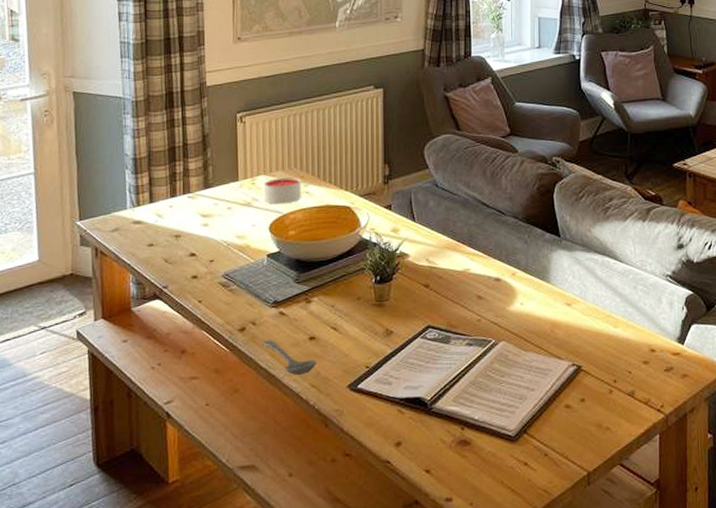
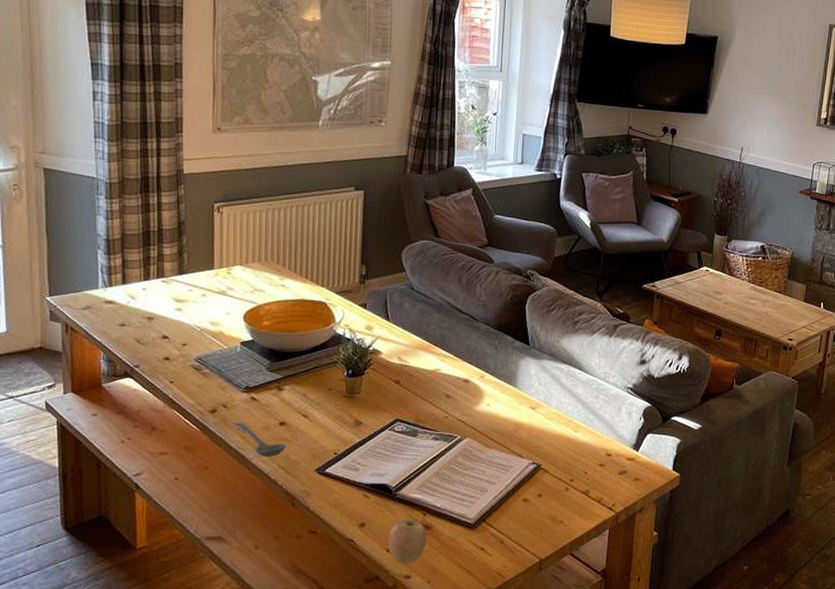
candle: present [263,177,301,205] -> none [239,270,277,295]
apple: none [426,435,466,484] -> present [388,520,426,563]

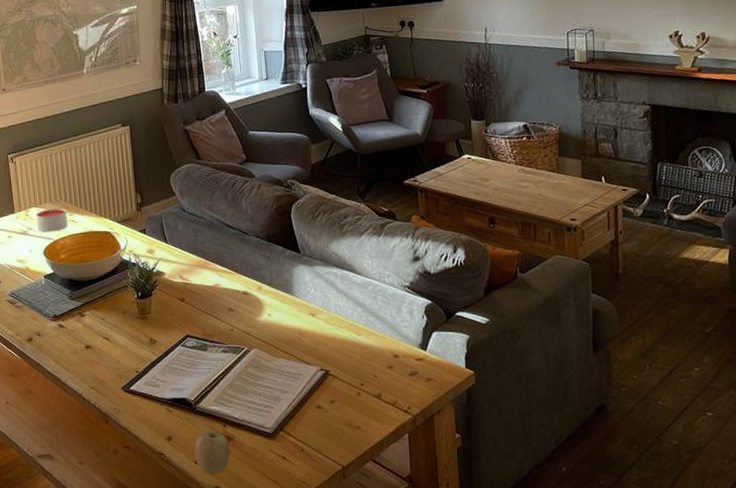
stirrer: present [232,422,287,456] -> none [47,348,95,378]
candle: none [239,270,277,295] -> present [35,208,68,232]

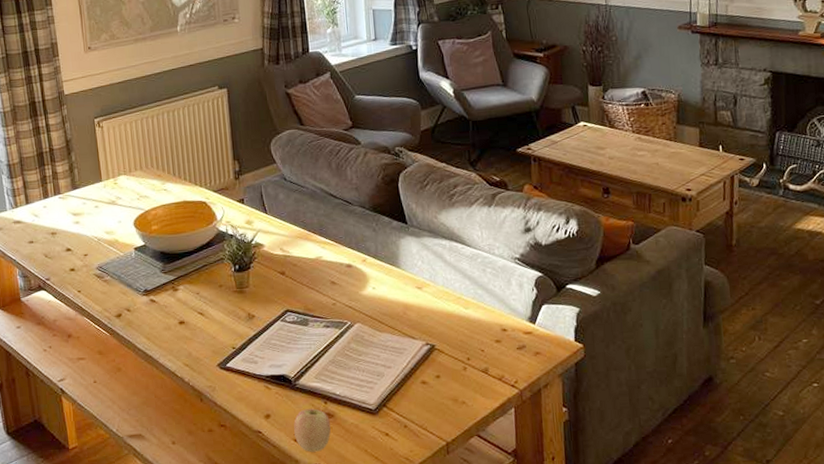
candle: present [35,208,68,232] -> none [125,176,160,202]

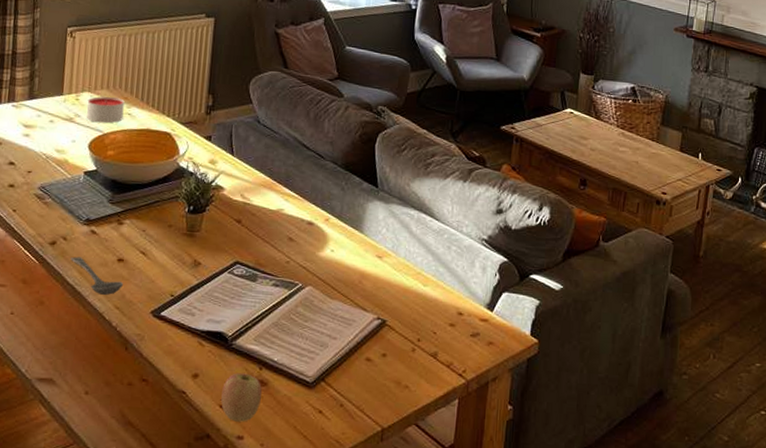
candle: none [125,176,160,202] -> present [86,96,125,123]
stirrer: none [137,324,189,355] -> present [71,256,124,295]

